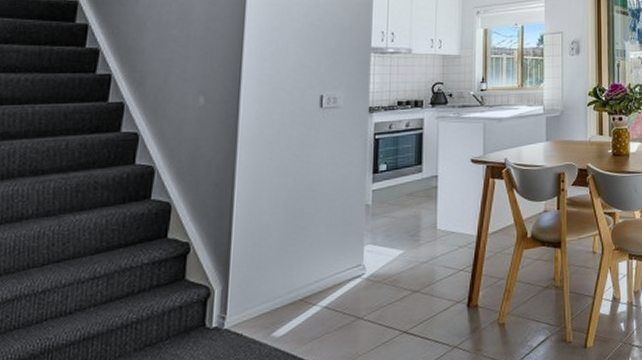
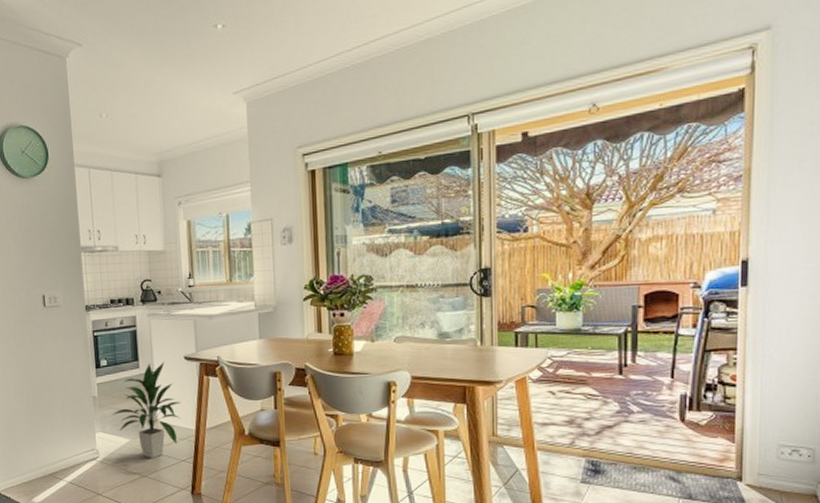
indoor plant: none [386,165,464,270] -> present [112,362,181,458]

